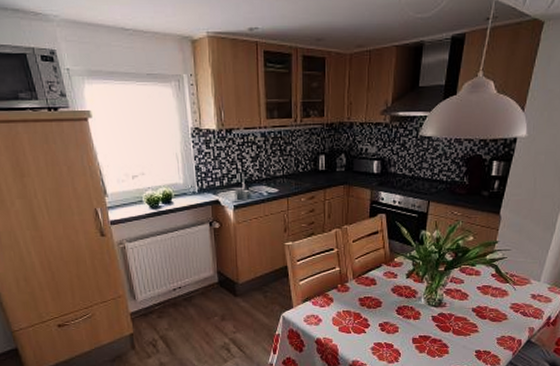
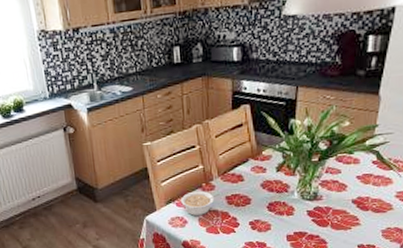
legume: none [317,291,354,315] -> present [181,190,220,216]

